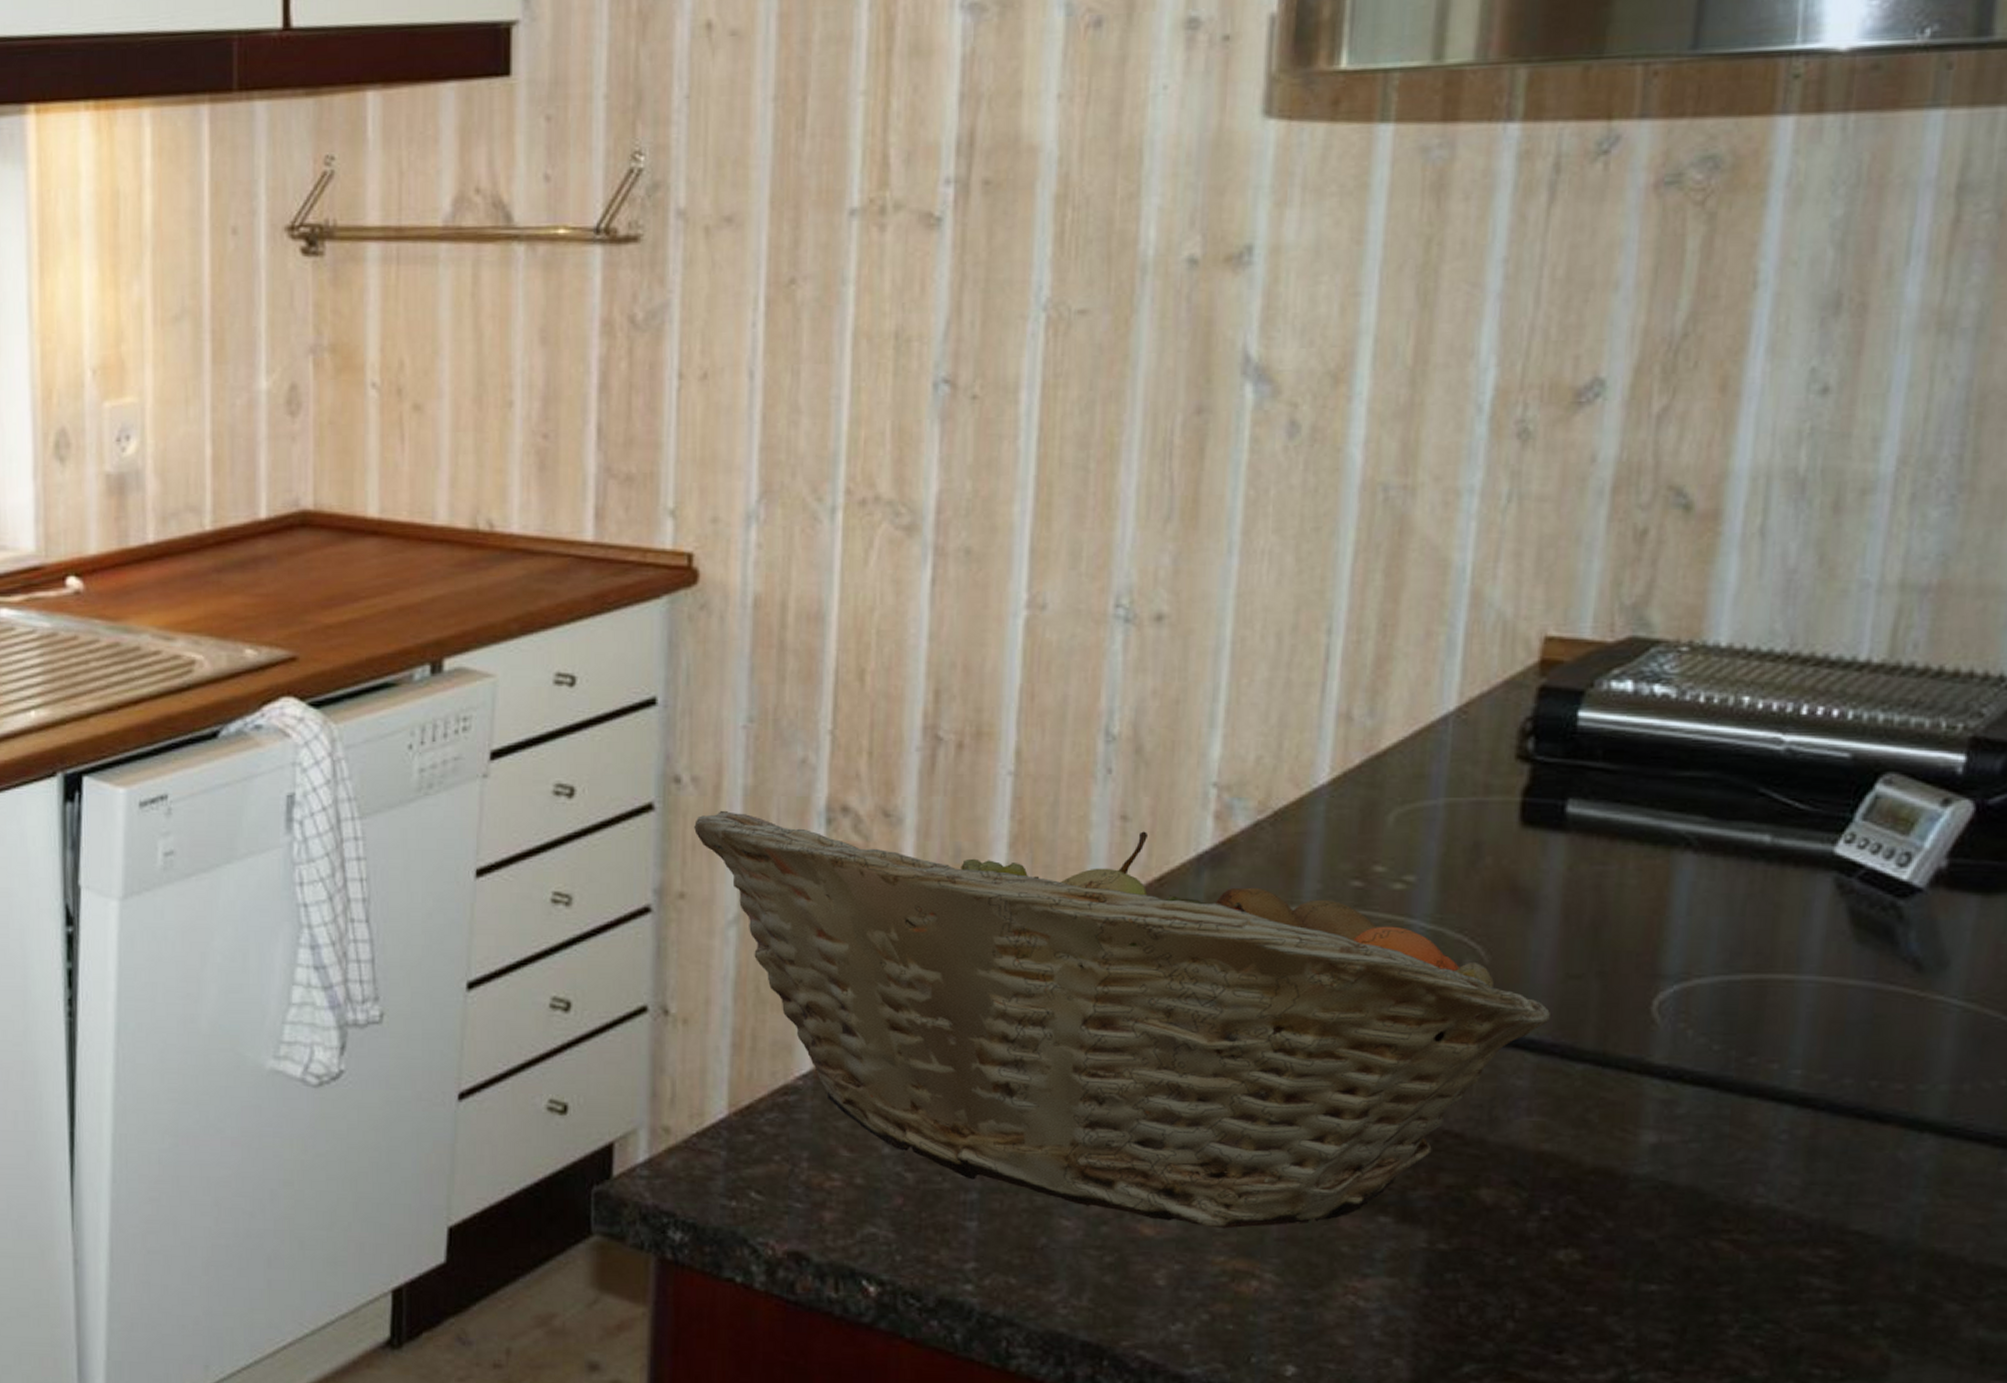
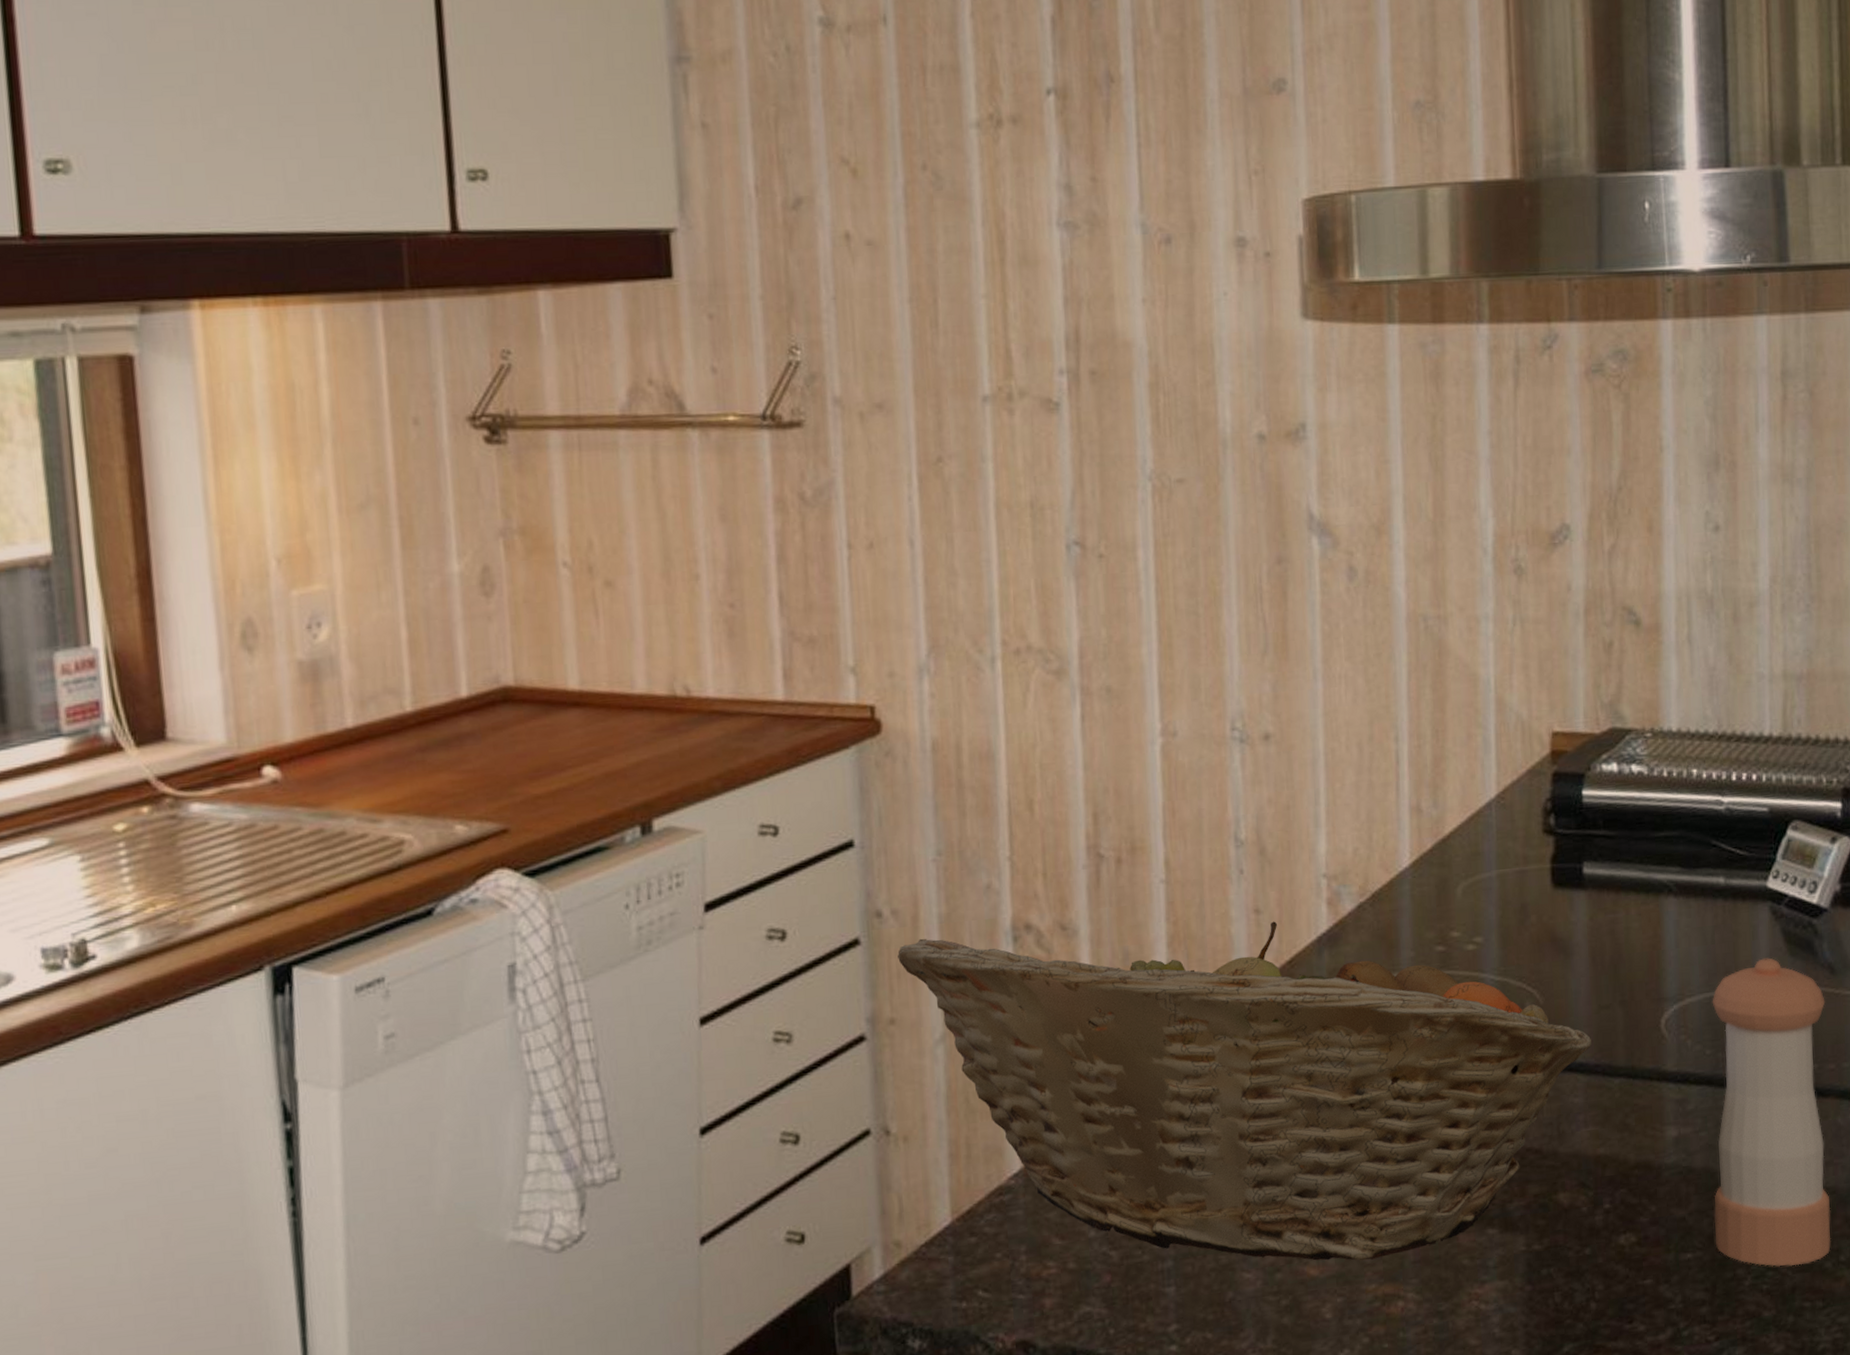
pepper shaker: none [1693,941,1902,1323] -> present [1712,957,1832,1267]

